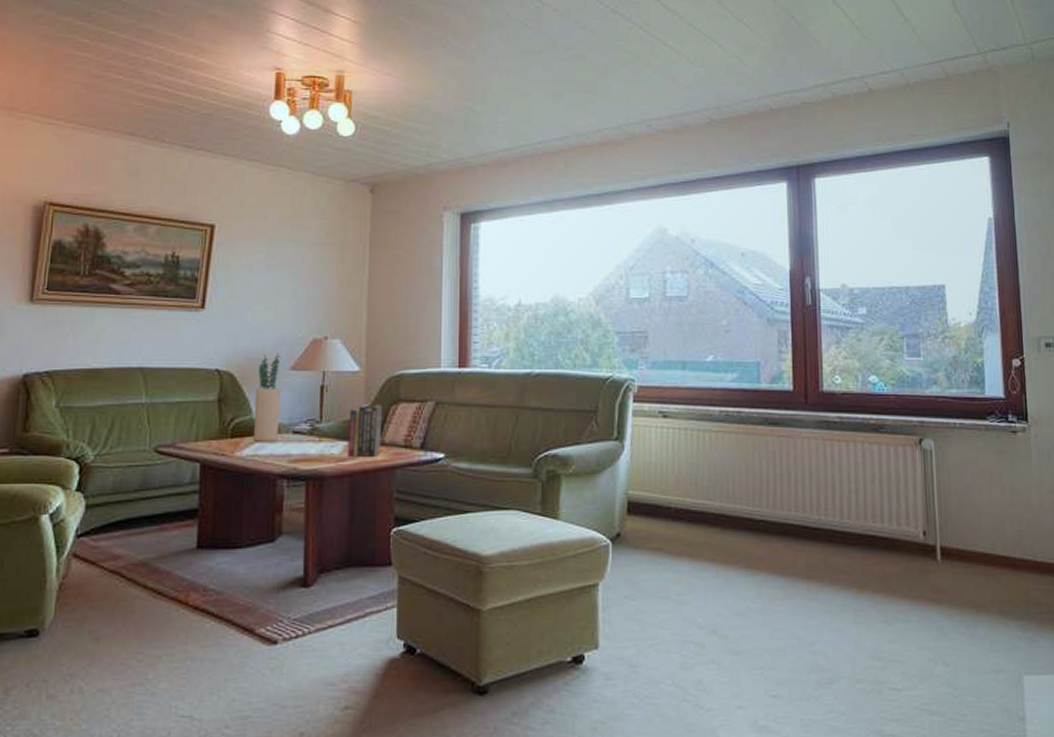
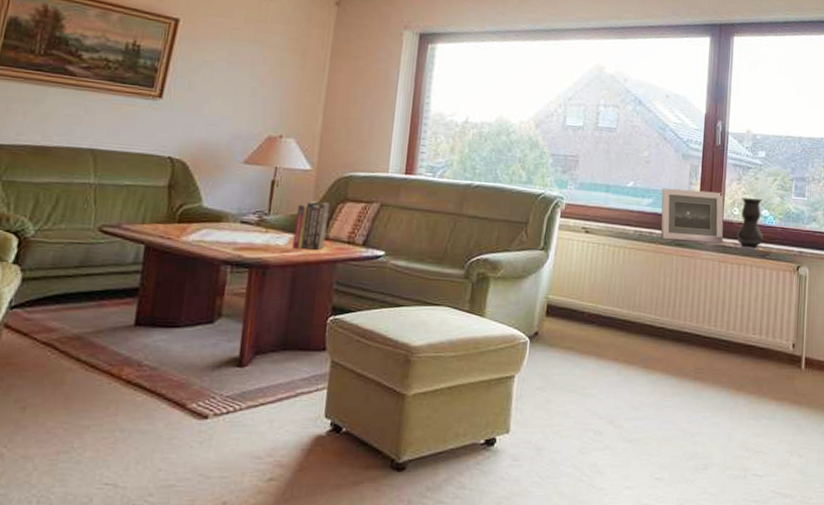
vase: present [254,353,281,443] -> none [201,146,235,231]
picture frame: none [747,359,826,419] -> present [661,187,724,244]
vase: none [841,363,874,422] -> present [736,198,763,249]

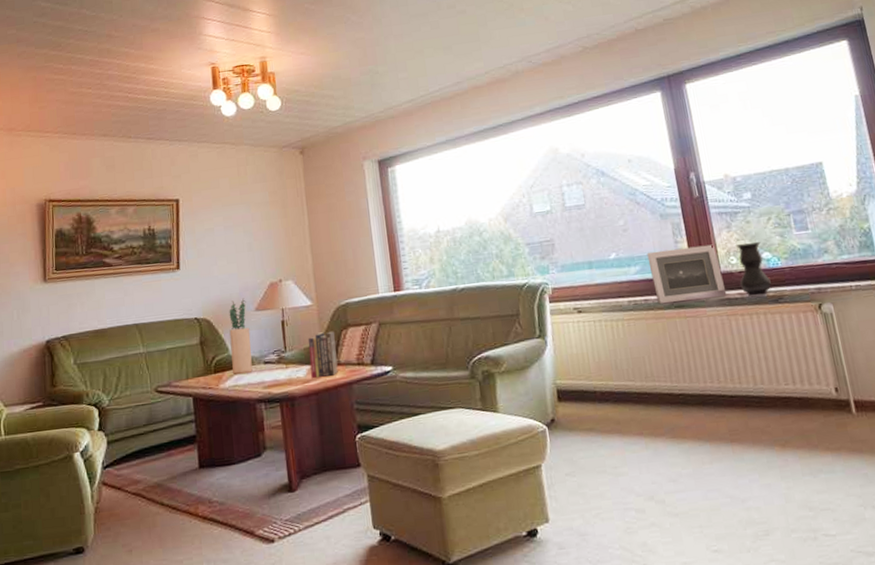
vase: none [201,146,235,231] -> present [229,298,253,376]

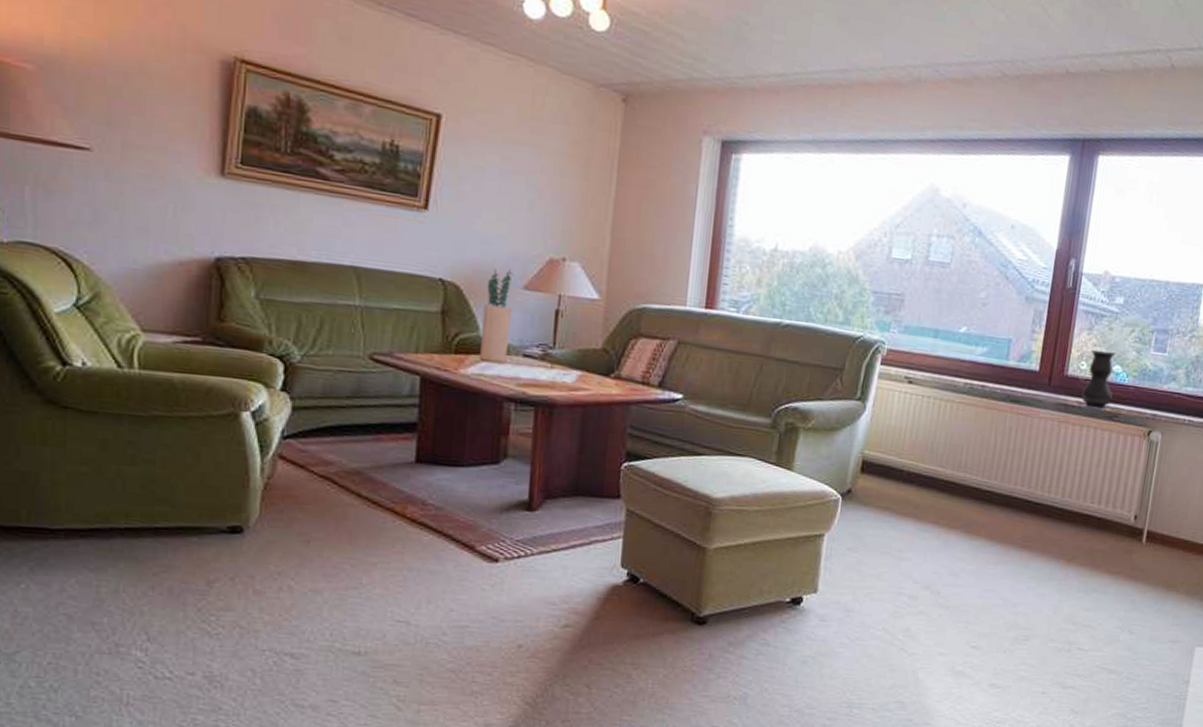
books: present [307,331,338,378] -> none [581,335,622,391]
picture frame: present [647,244,727,305] -> none [994,335,1070,402]

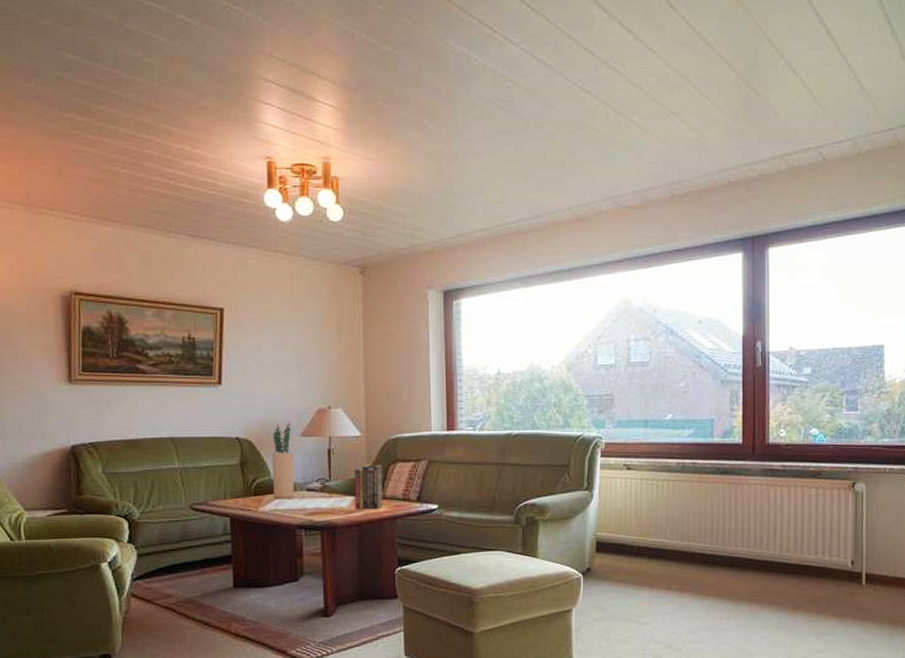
books: none [581,335,622,391] -> present [354,464,383,510]
vase: present [1081,350,1116,409] -> none [784,418,813,469]

